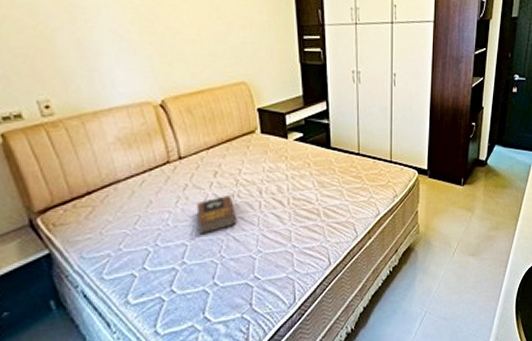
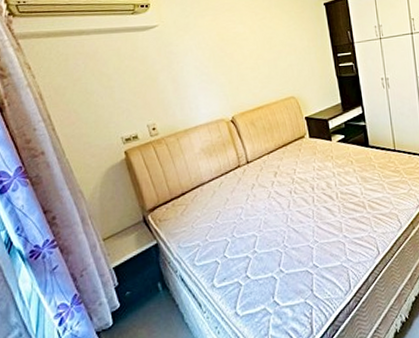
book: present [196,194,237,235] -> none [262,191,296,227]

